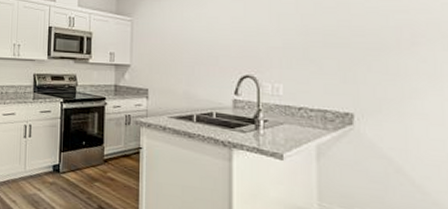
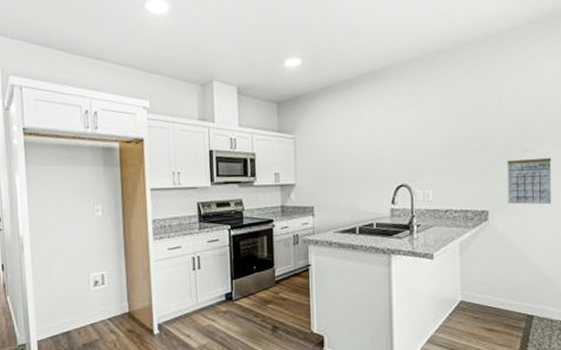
calendar: none [377,59,439,115] -> present [507,157,552,205]

